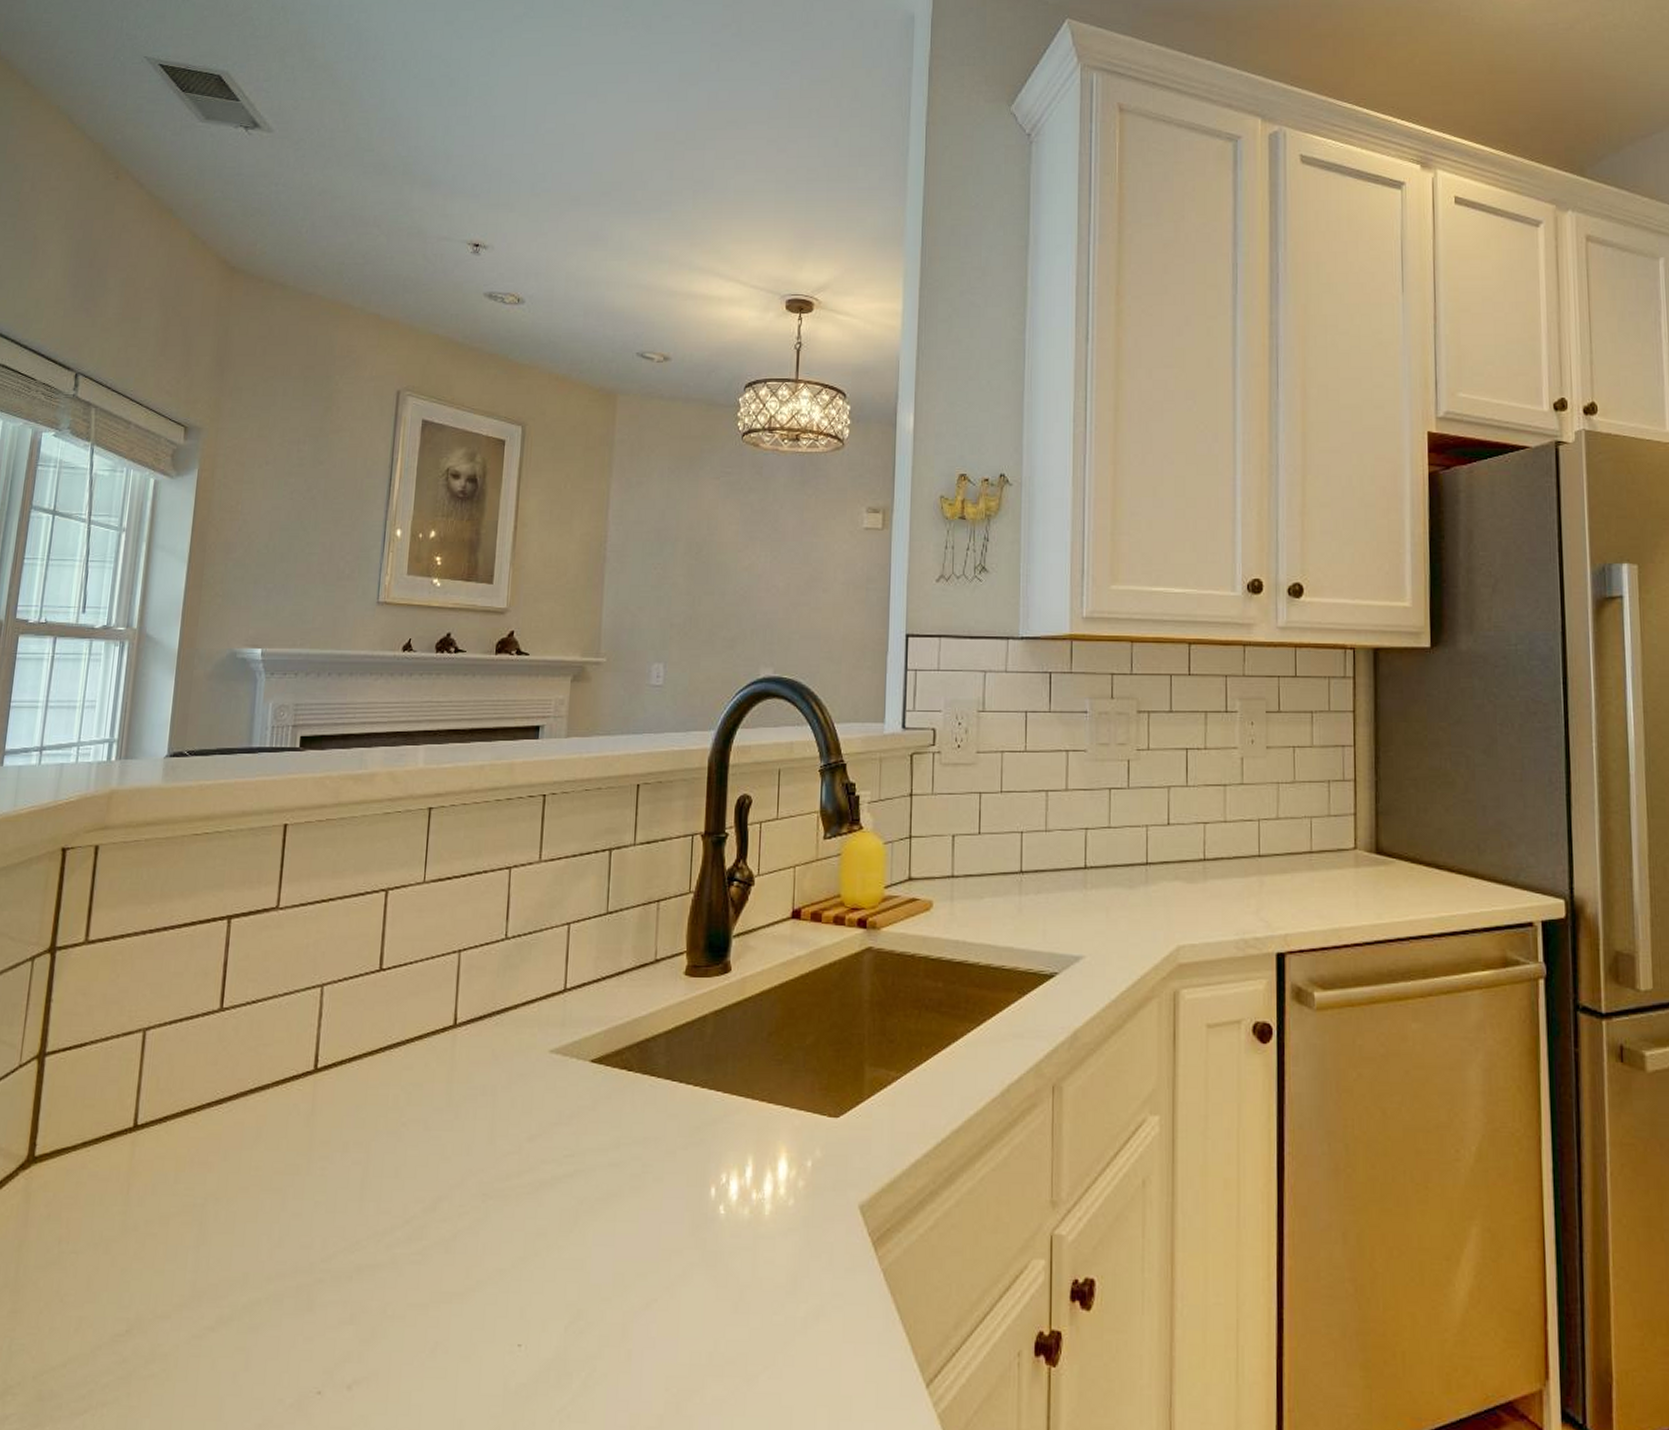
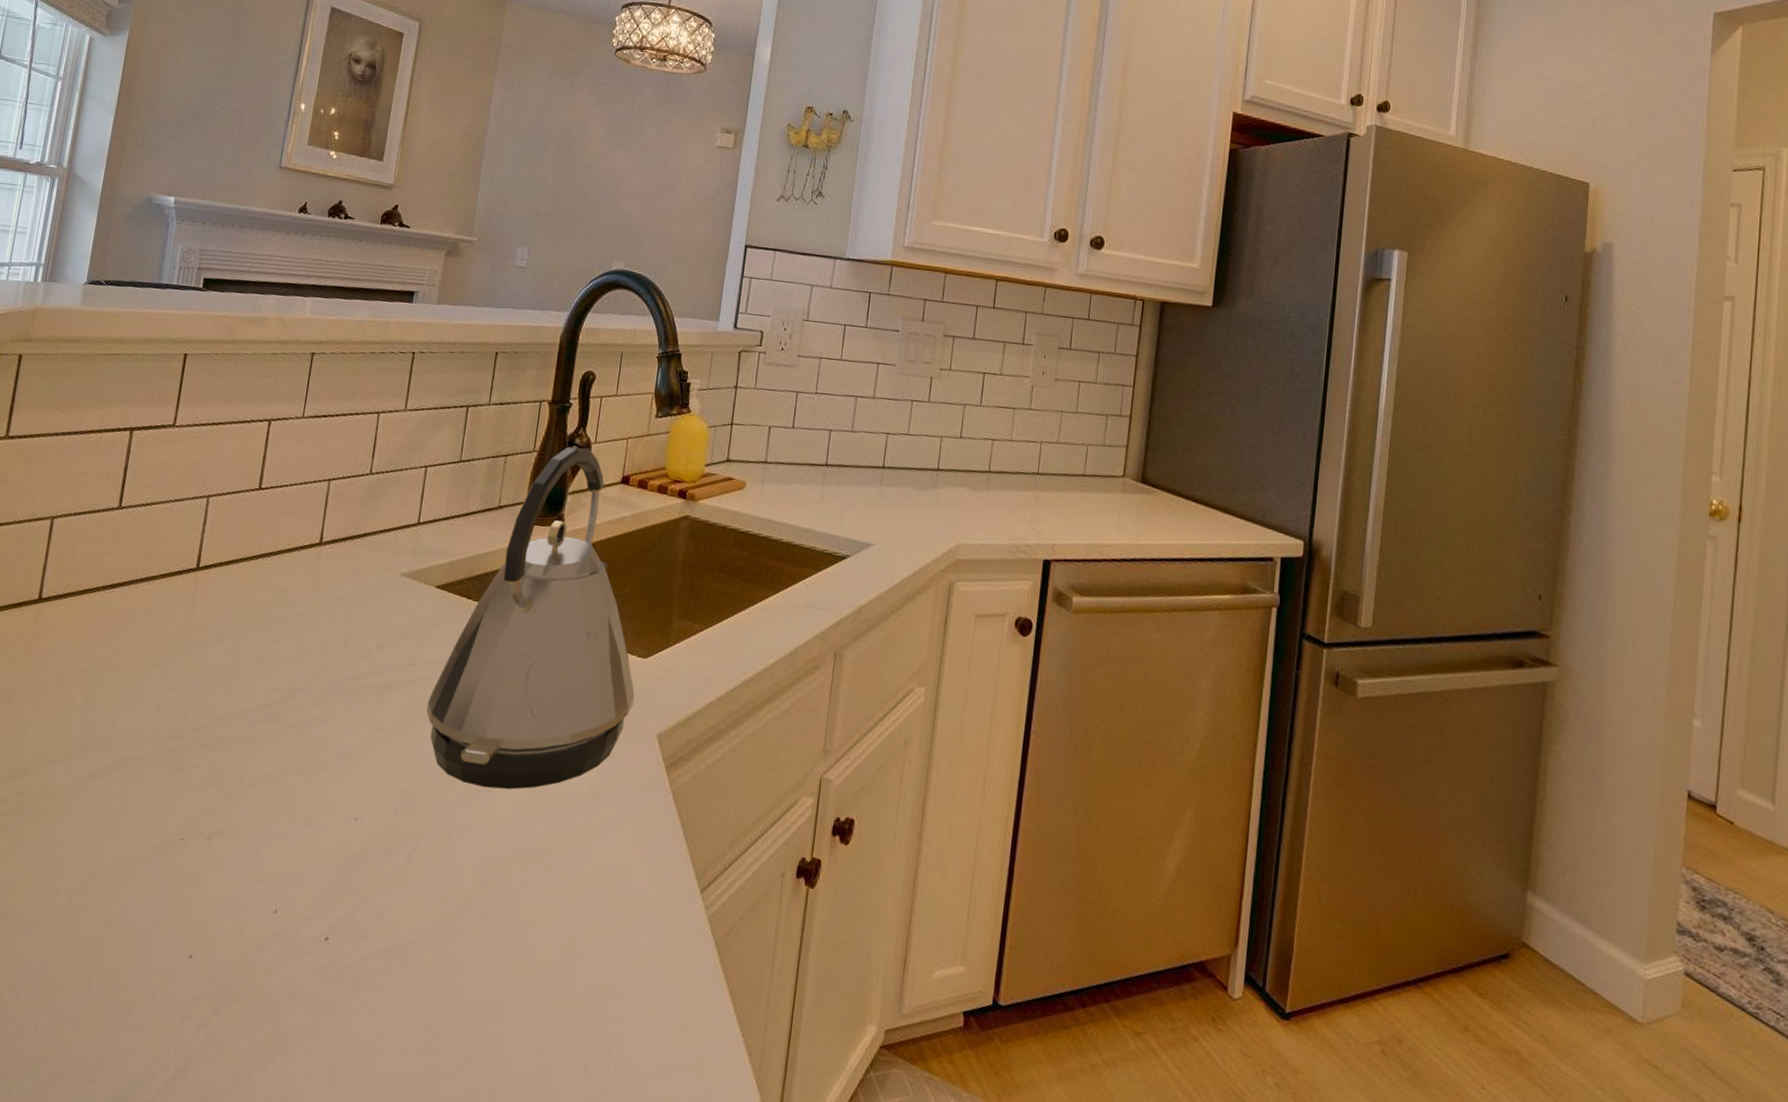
kettle: none [591,883,829,1291] -> present [426,446,635,790]

